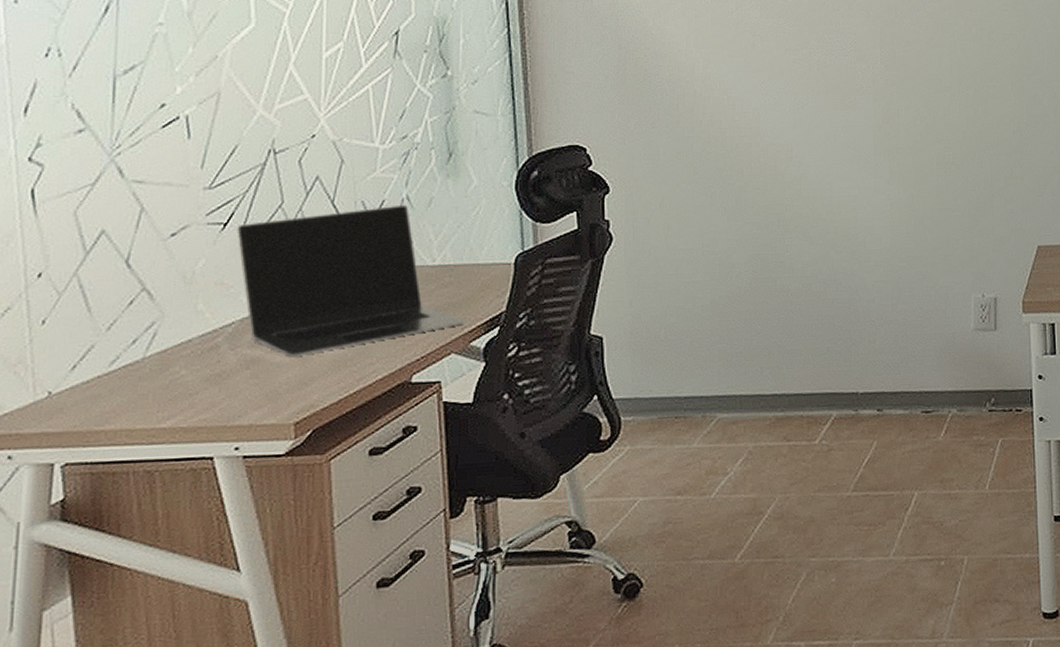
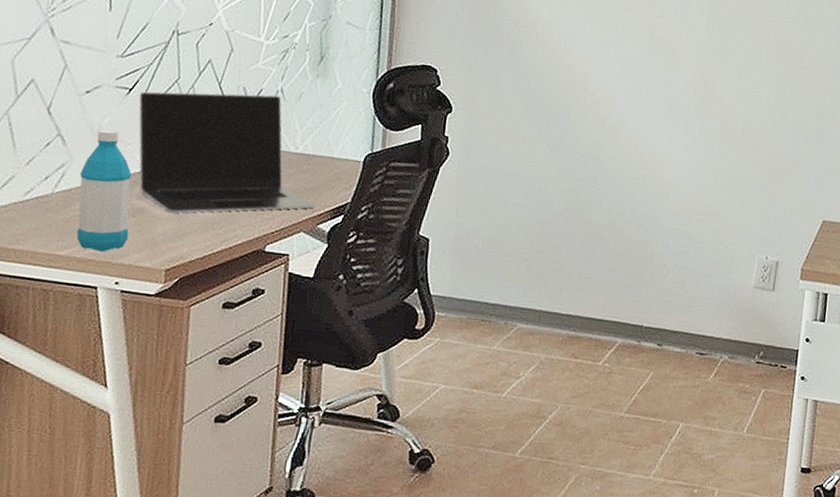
water bottle: none [175,273,244,416] -> present [76,129,132,252]

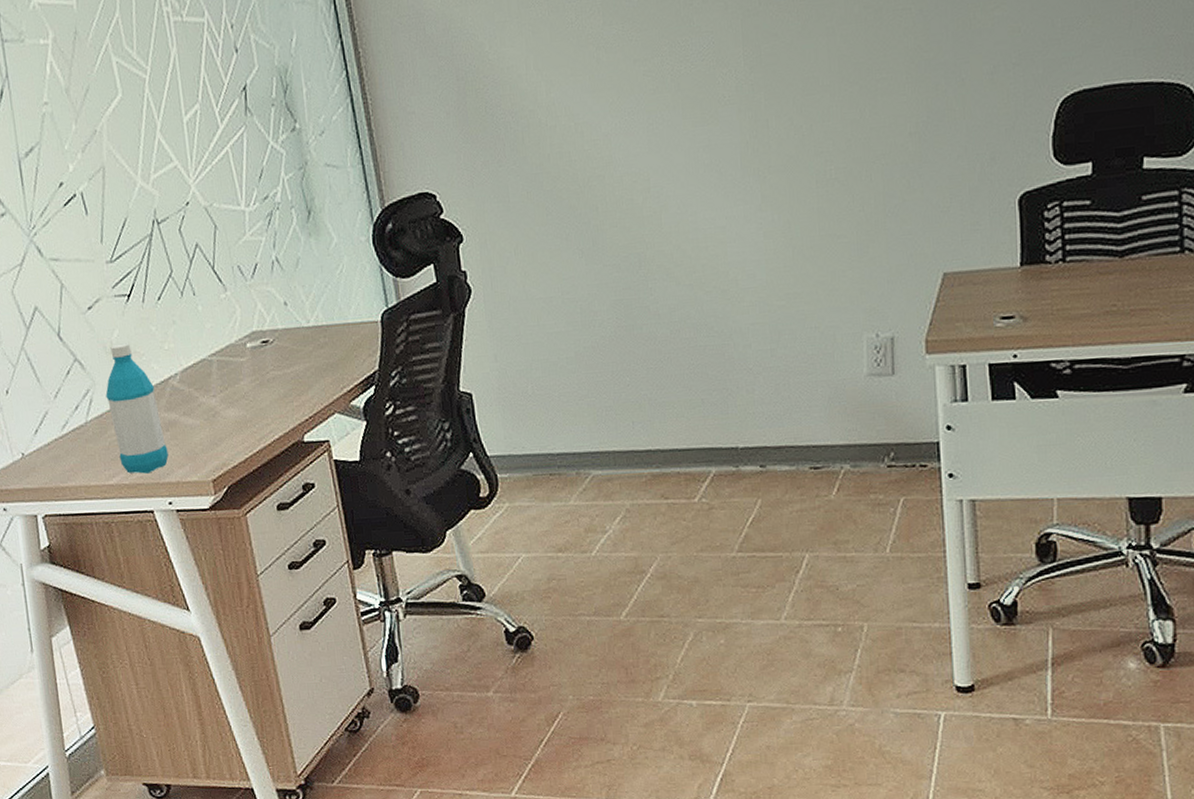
laptop: present [138,91,317,213] -> none [138,266,345,419]

